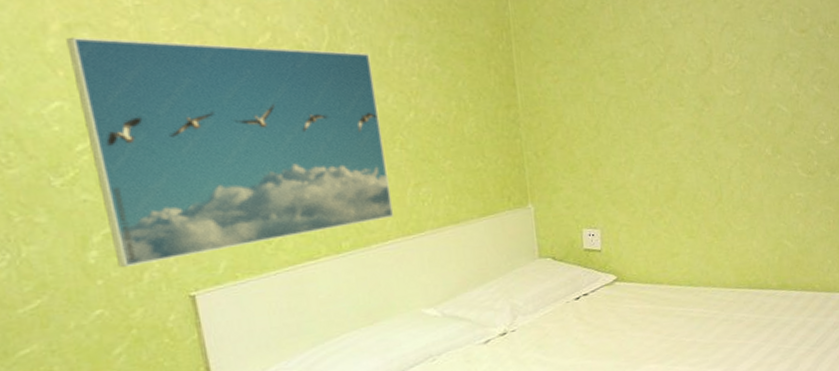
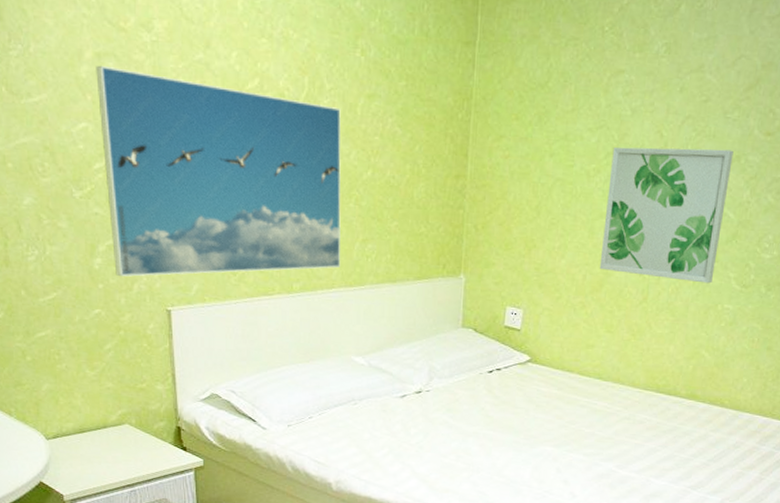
wall art: none [661,49,780,178] -> present [599,147,734,284]

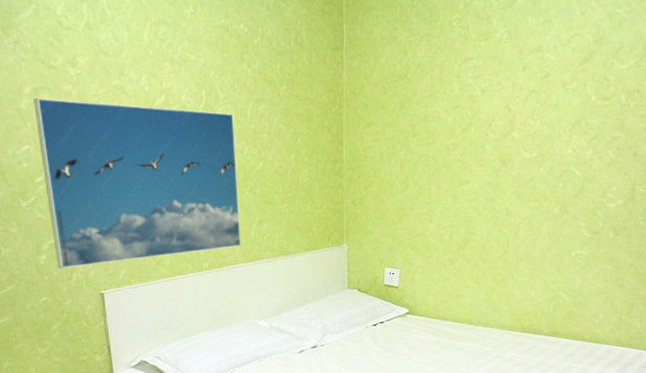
wall art: present [599,147,734,284] -> none [463,116,575,234]

